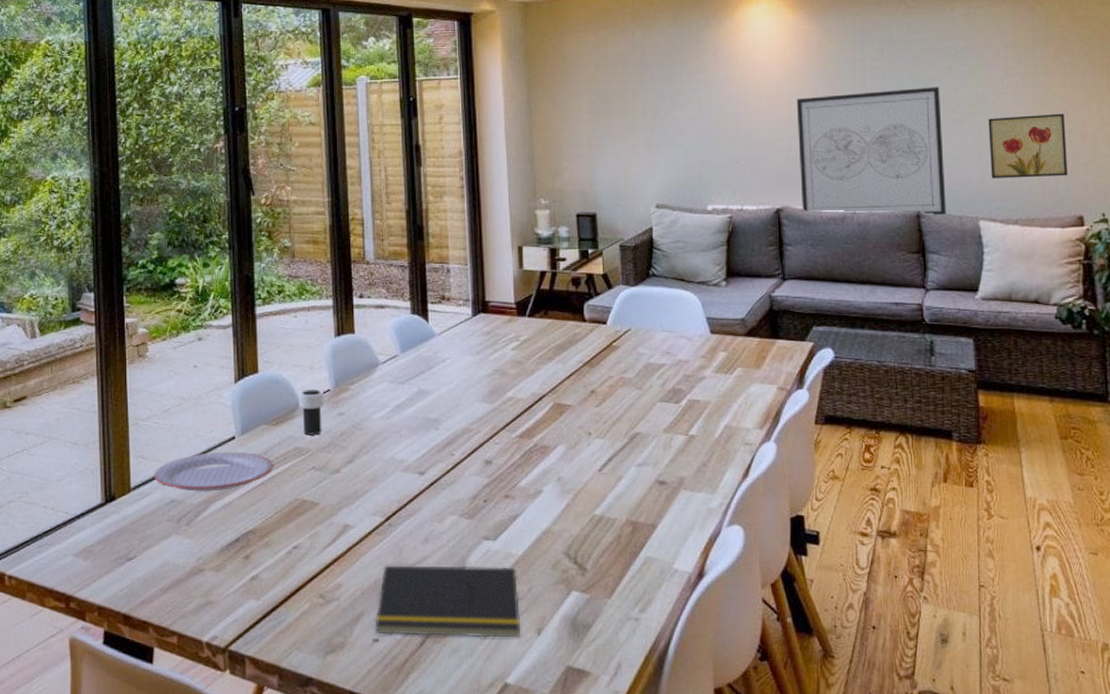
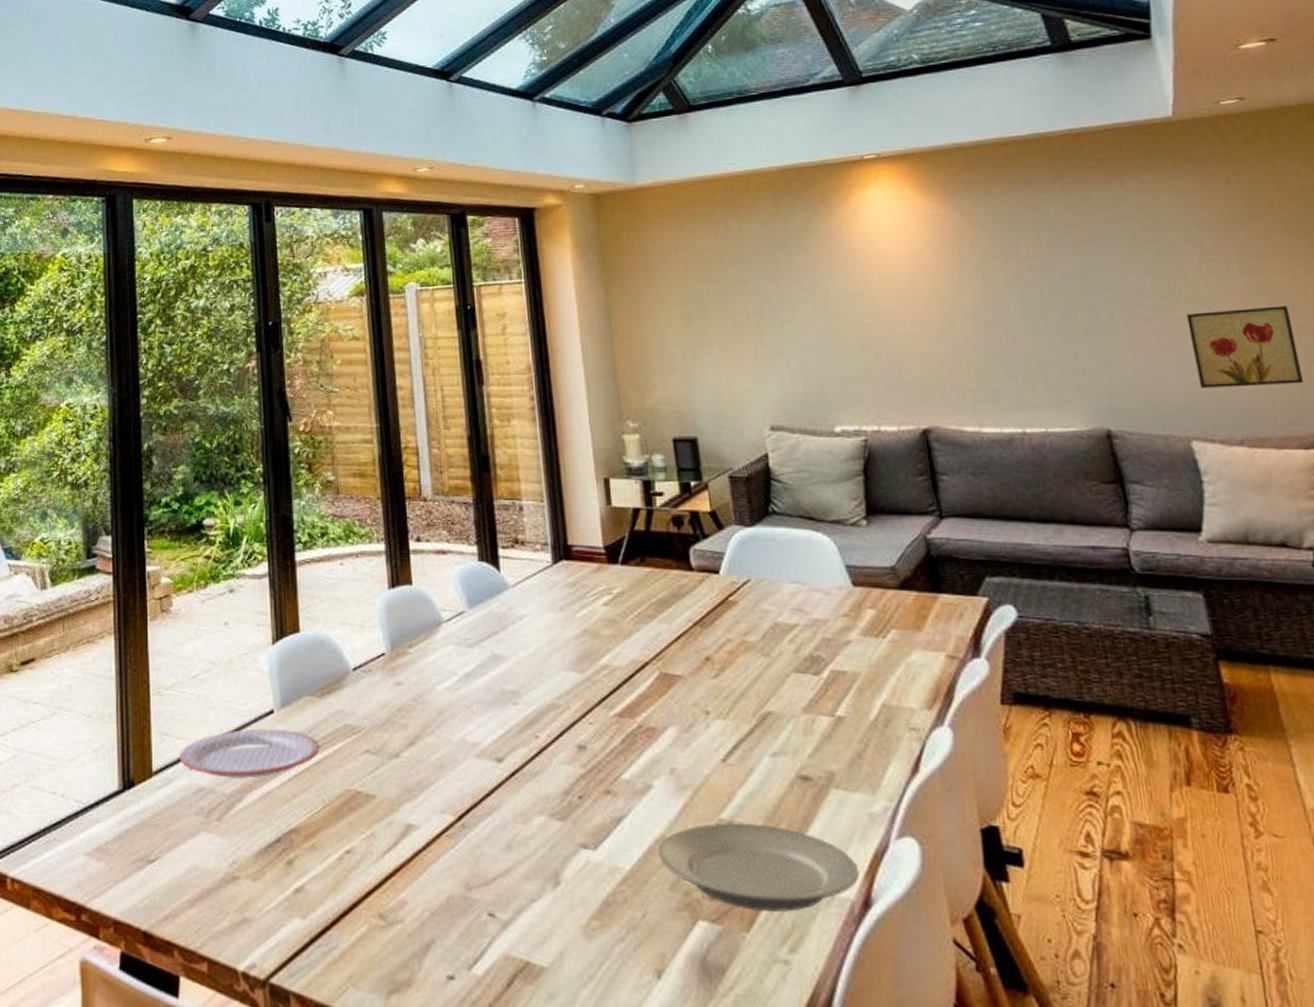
cup: present [298,390,324,435] -> none [347,653,378,710]
notepad: present [374,565,521,638] -> none [448,878,636,982]
plate: none [545,517,697,583] -> present [658,822,860,912]
wall art: present [796,87,947,217] -> none [935,277,1146,437]

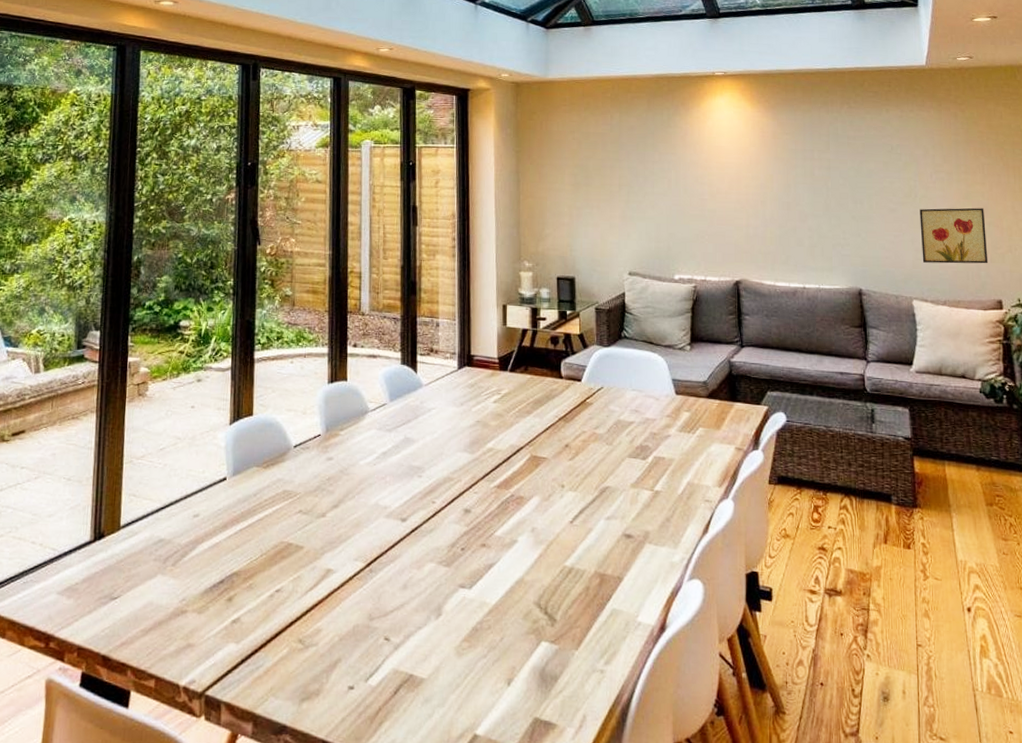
plate: present [179,728,320,779] -> none [144,492,262,532]
plate: present [658,822,860,912] -> none [517,568,660,634]

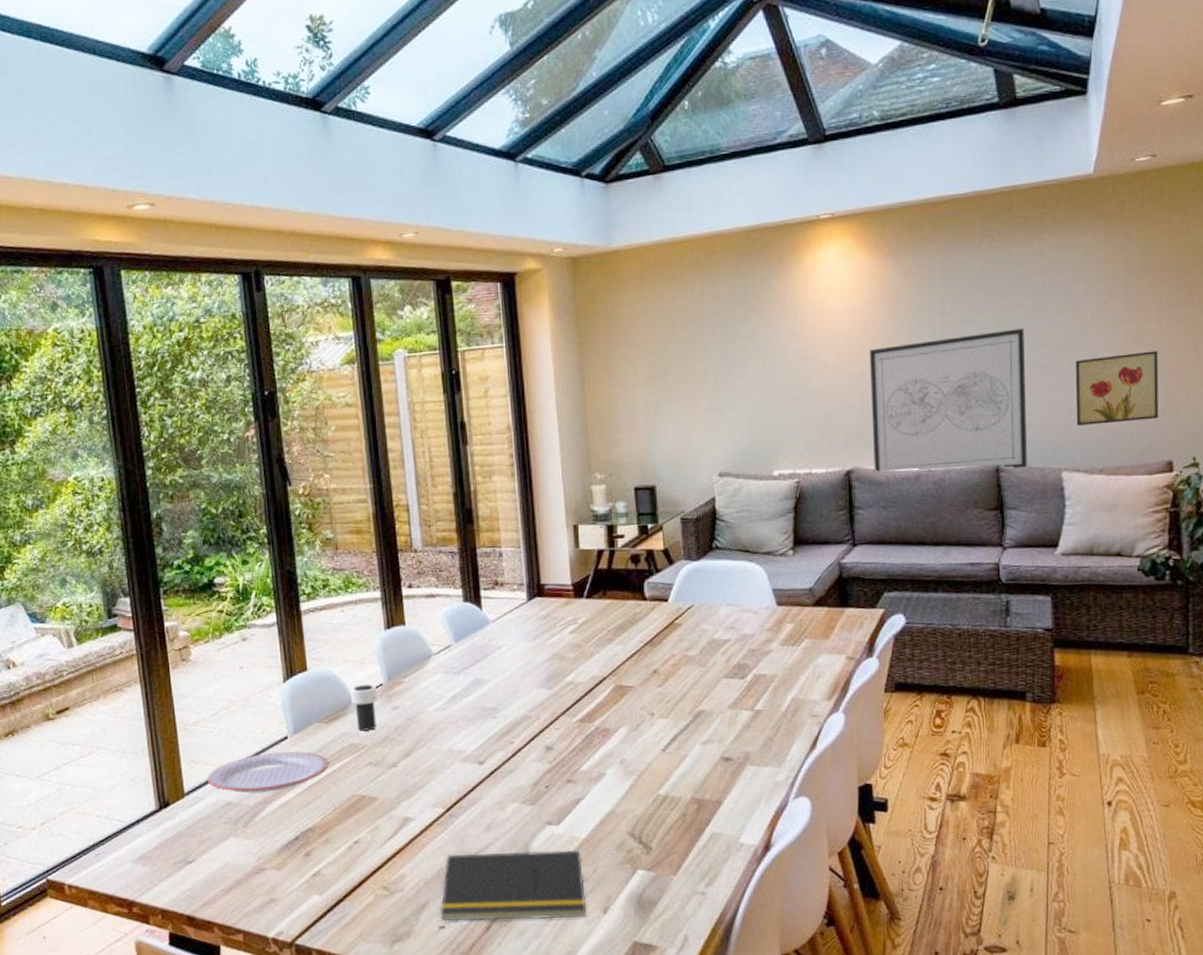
plate: none [144,492,262,532] -> present [207,751,329,794]
cup: none [289,434,315,479] -> present [350,685,377,731]
notepad: none [350,611,492,688] -> present [440,850,587,921]
wall art: none [754,178,885,295] -> present [869,328,1028,474]

